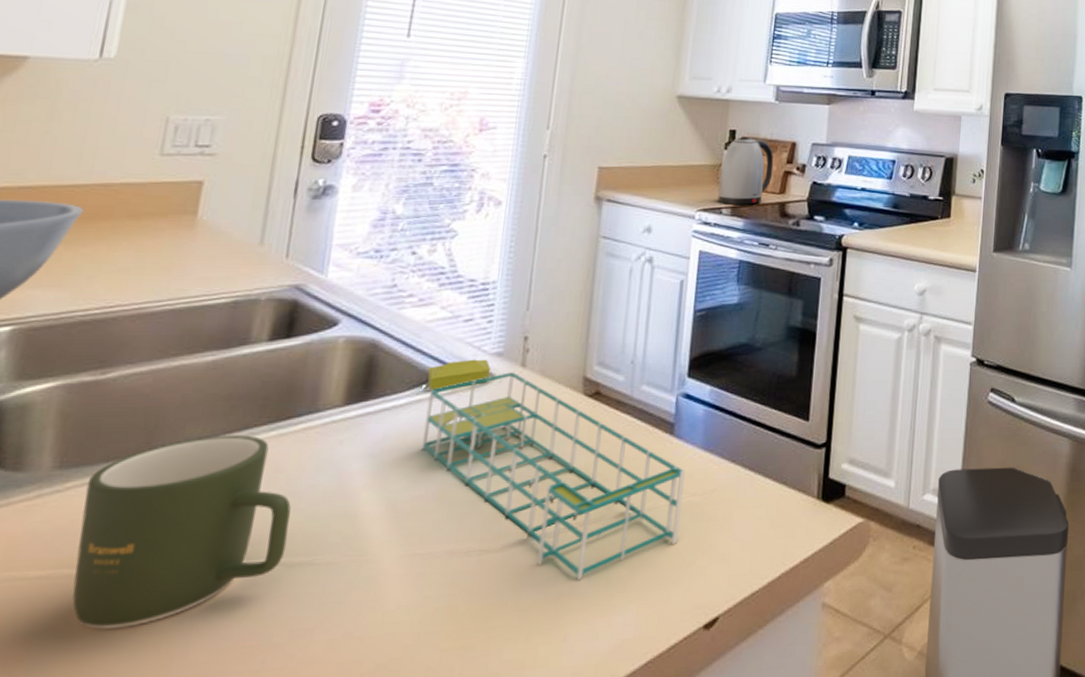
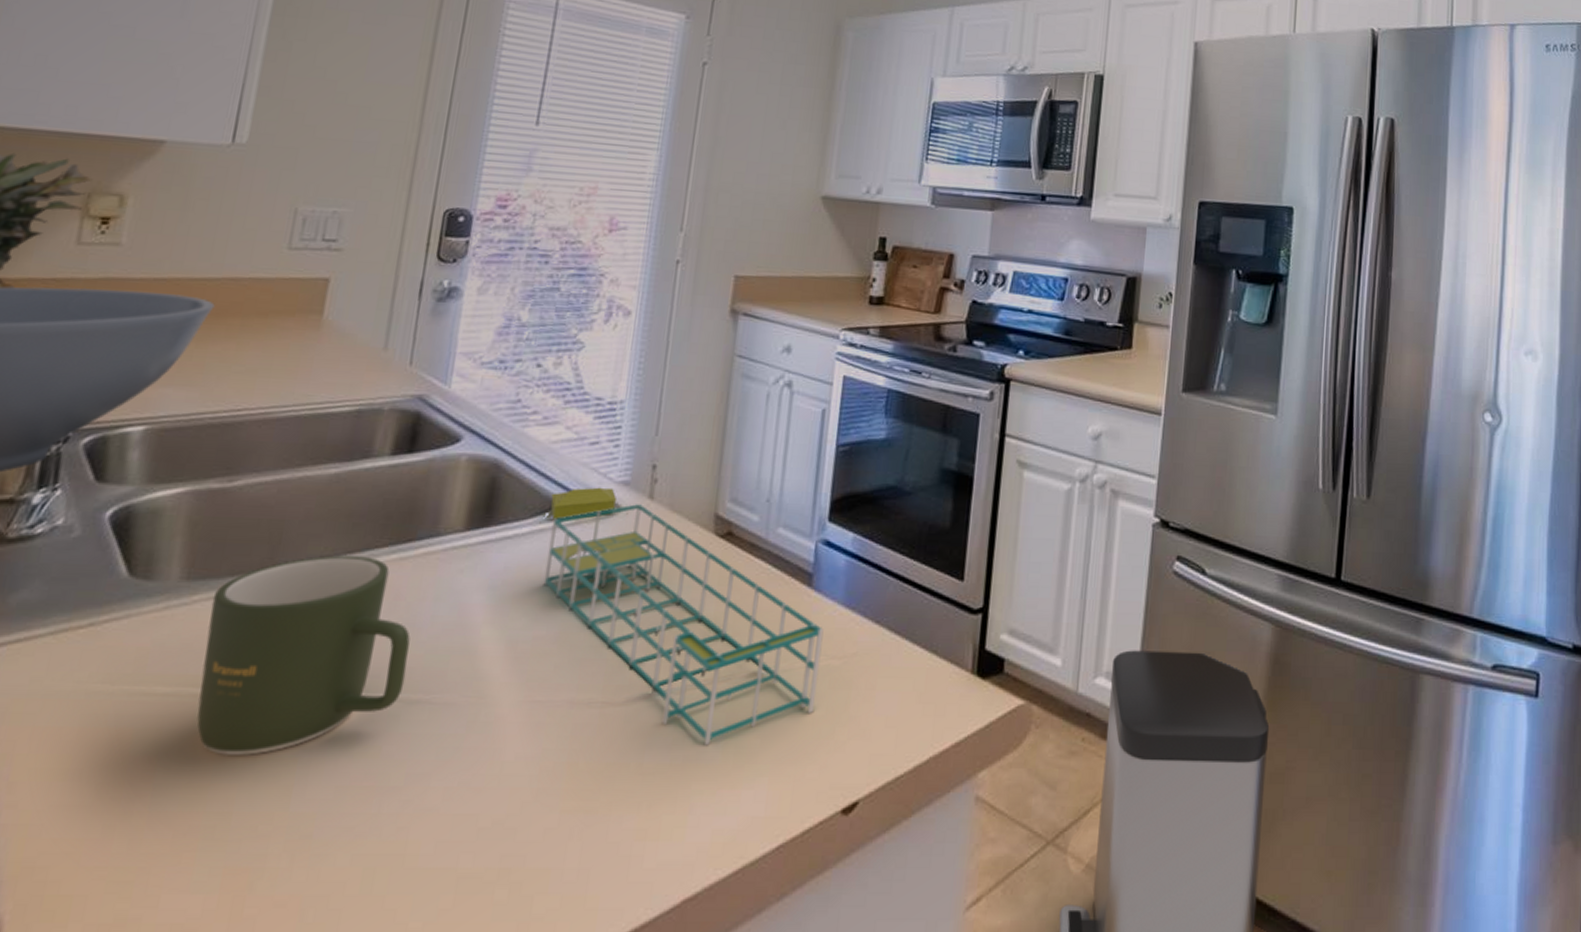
kettle: present [717,137,774,205] -> none [864,246,929,325]

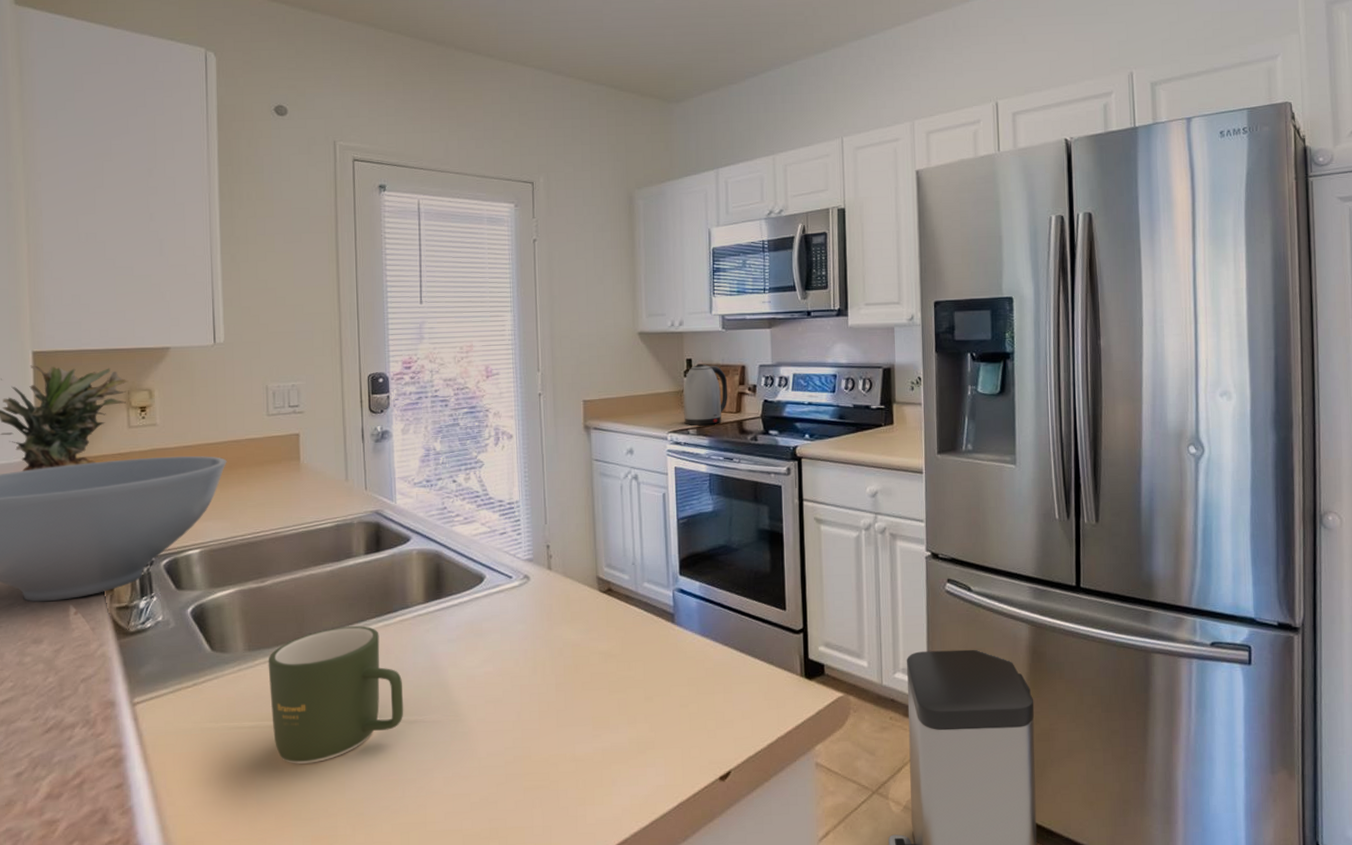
sponge: present [539,487,628,523] -> none [475,564,535,593]
dish rack: present [543,504,824,746] -> none [483,574,690,739]
kettle: none [864,246,929,325] -> present [683,364,728,425]

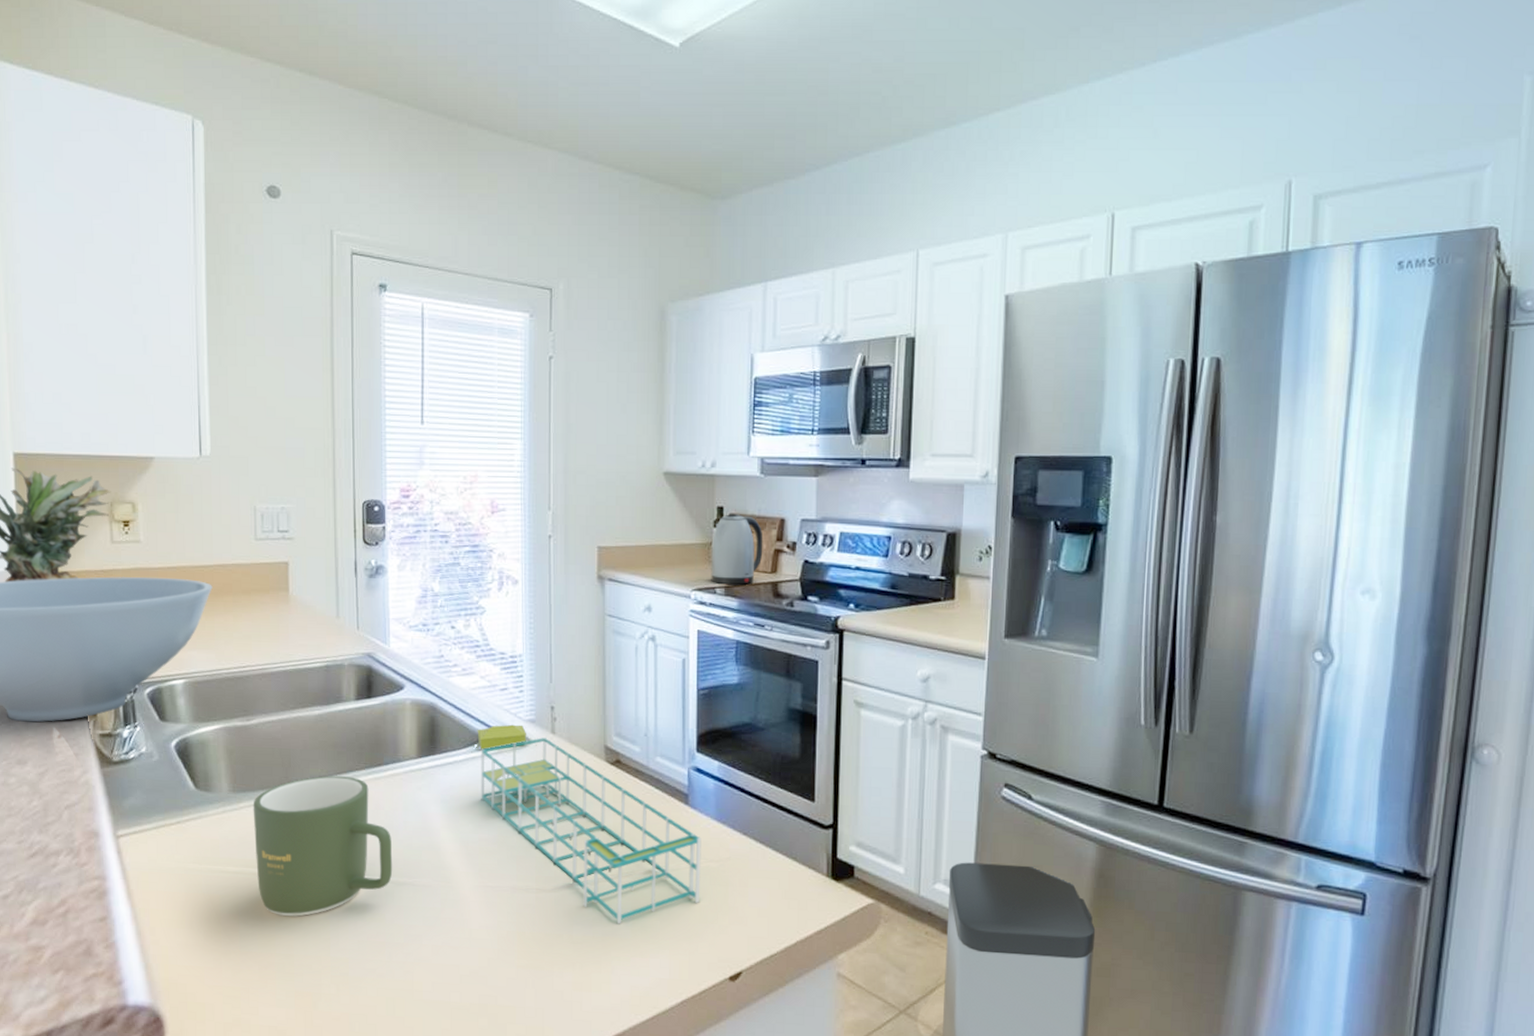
sponge: none [475,564,535,593] -> present [471,724,537,753]
dish rack: none [483,574,690,739] -> present [481,738,701,925]

